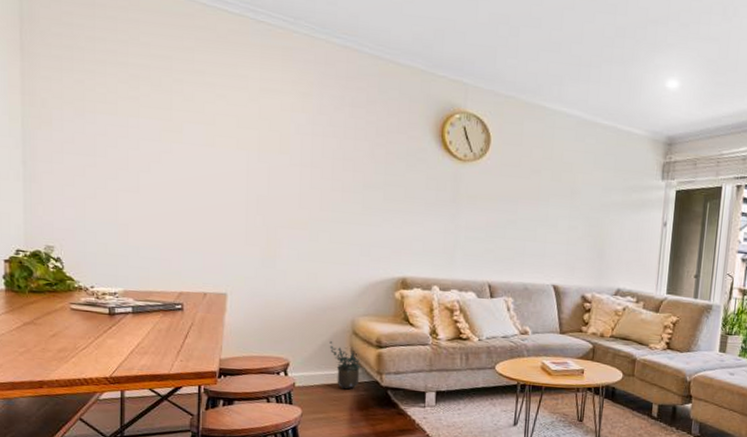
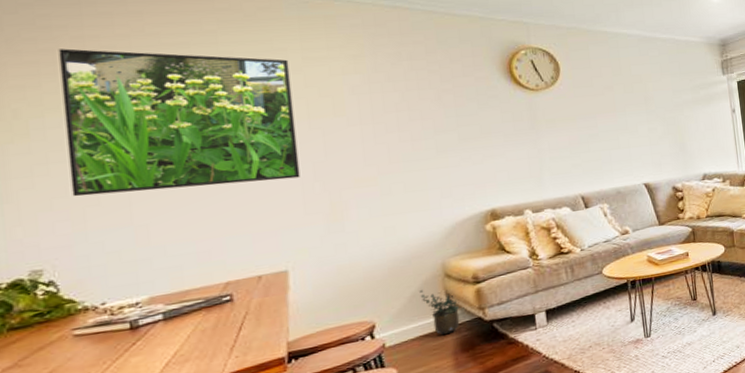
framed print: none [76,47,248,208] -> present [58,48,300,197]

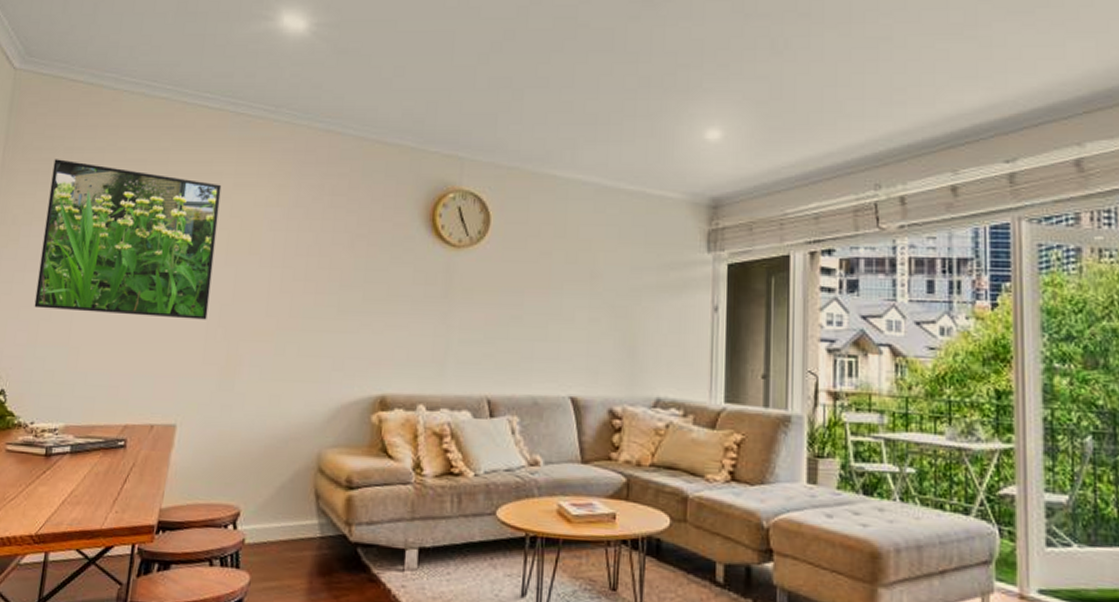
potted plant: present [419,290,460,335] -> none [289,482,327,546]

